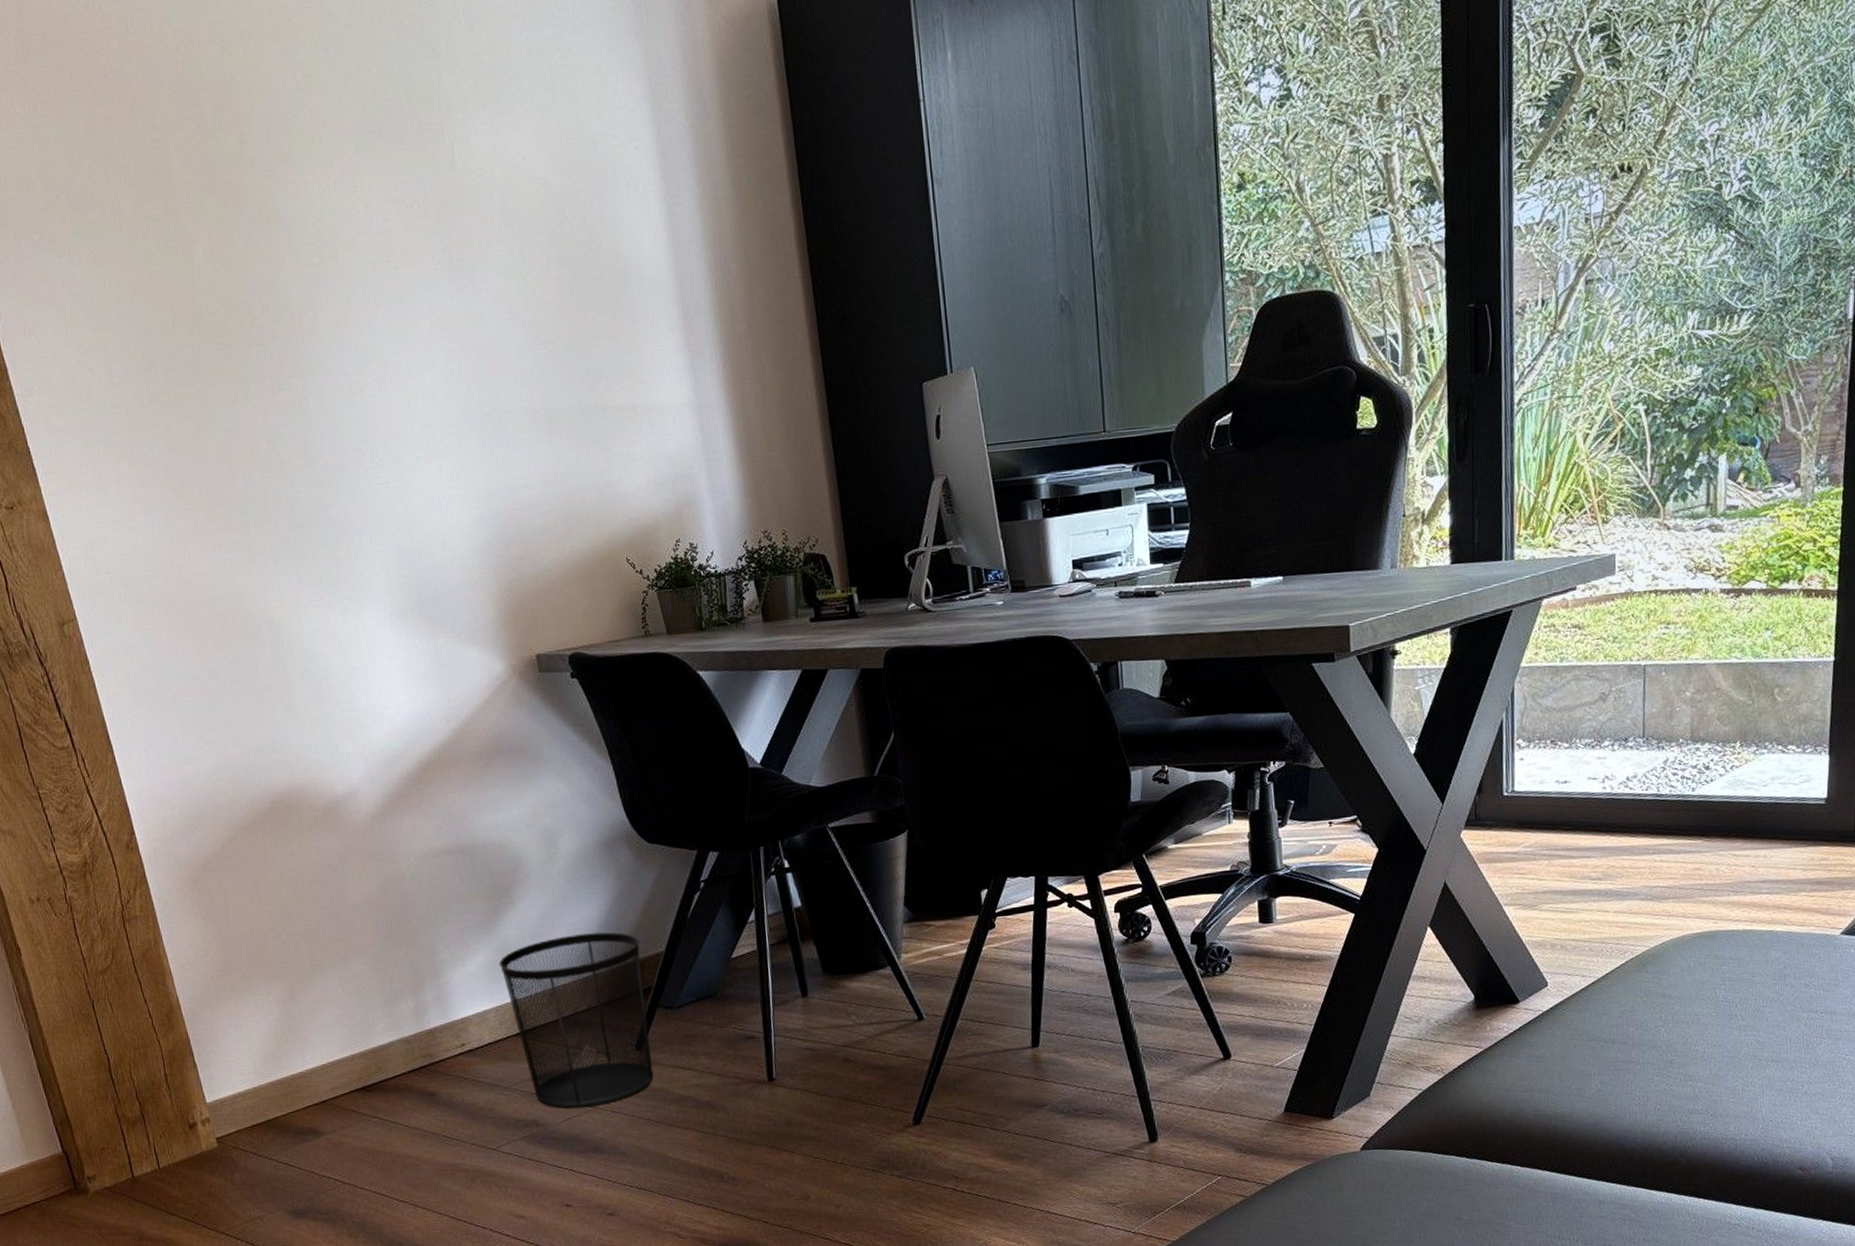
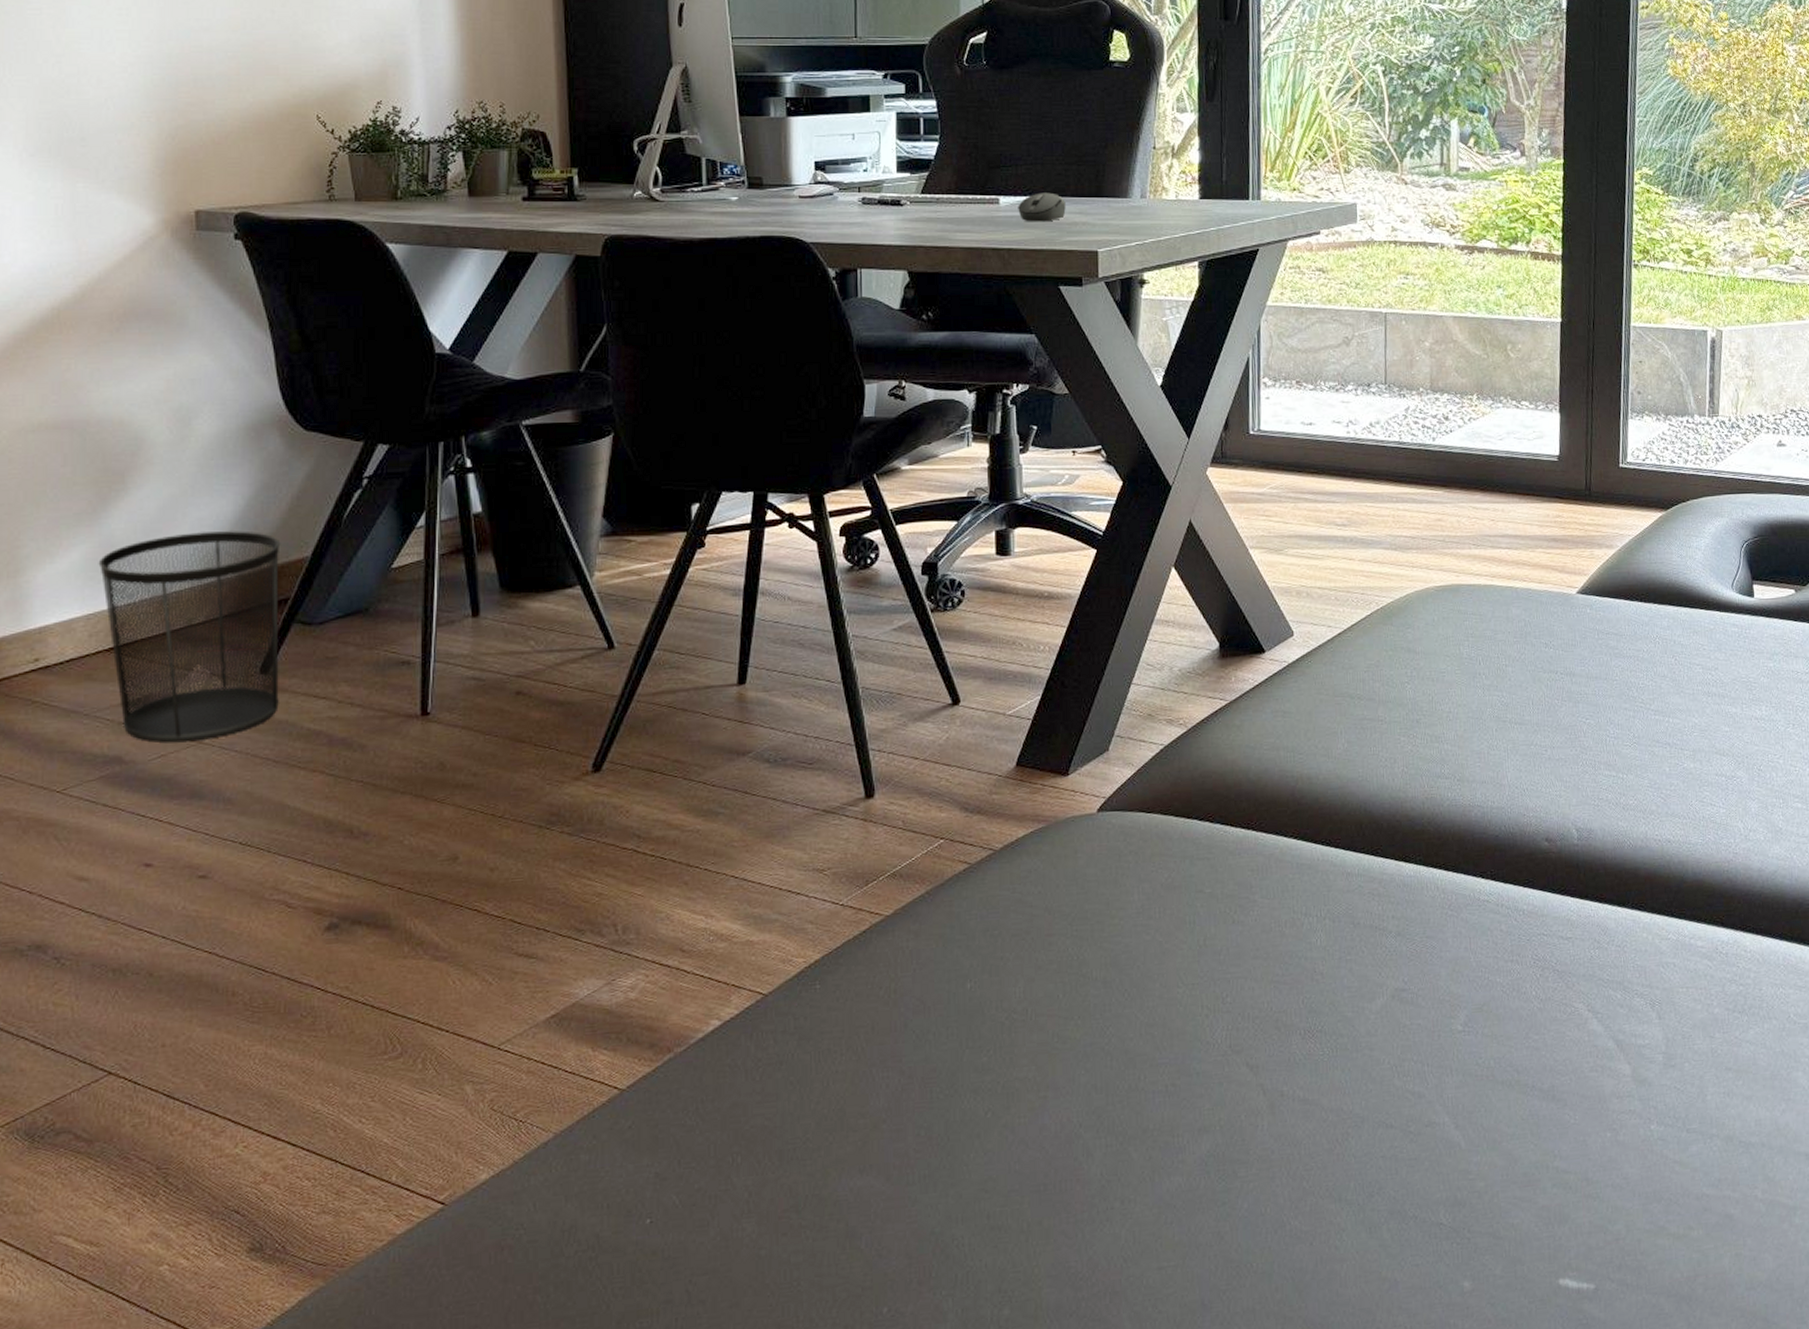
computer mouse: none [1269,571,1316,602] -> present [1018,192,1066,222]

